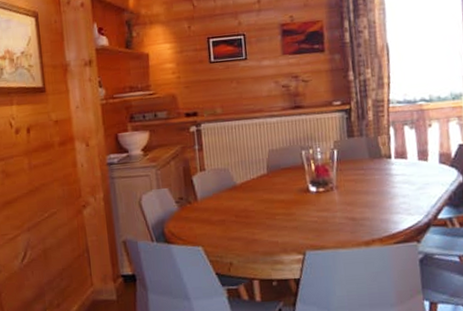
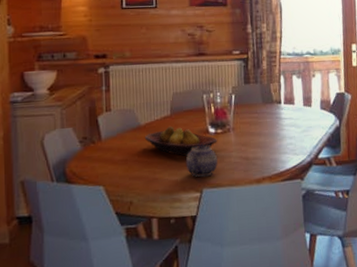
fruit bowl: none [240,185,319,217] -> present [144,126,217,156]
teapot: none [285,202,322,239] -> present [185,142,219,177]

